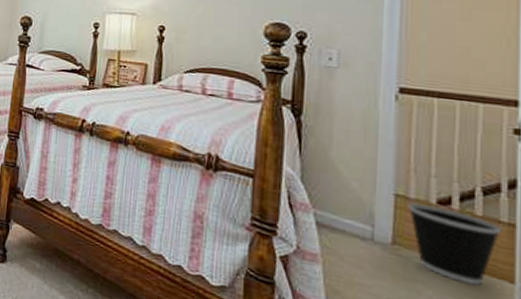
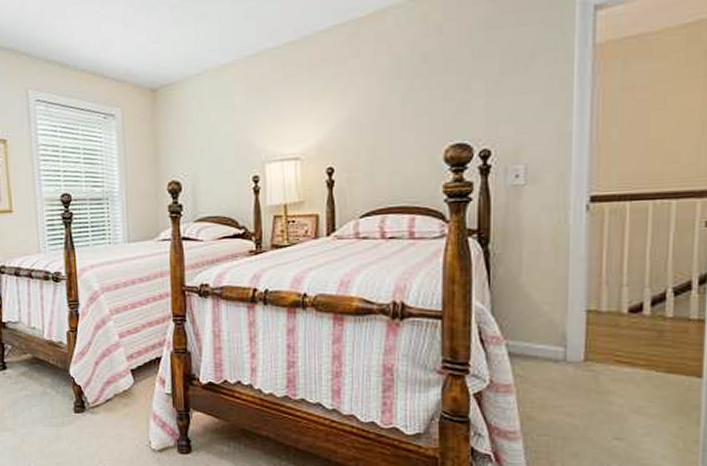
wastebasket: present [407,203,502,286] -> none [599,315,692,385]

